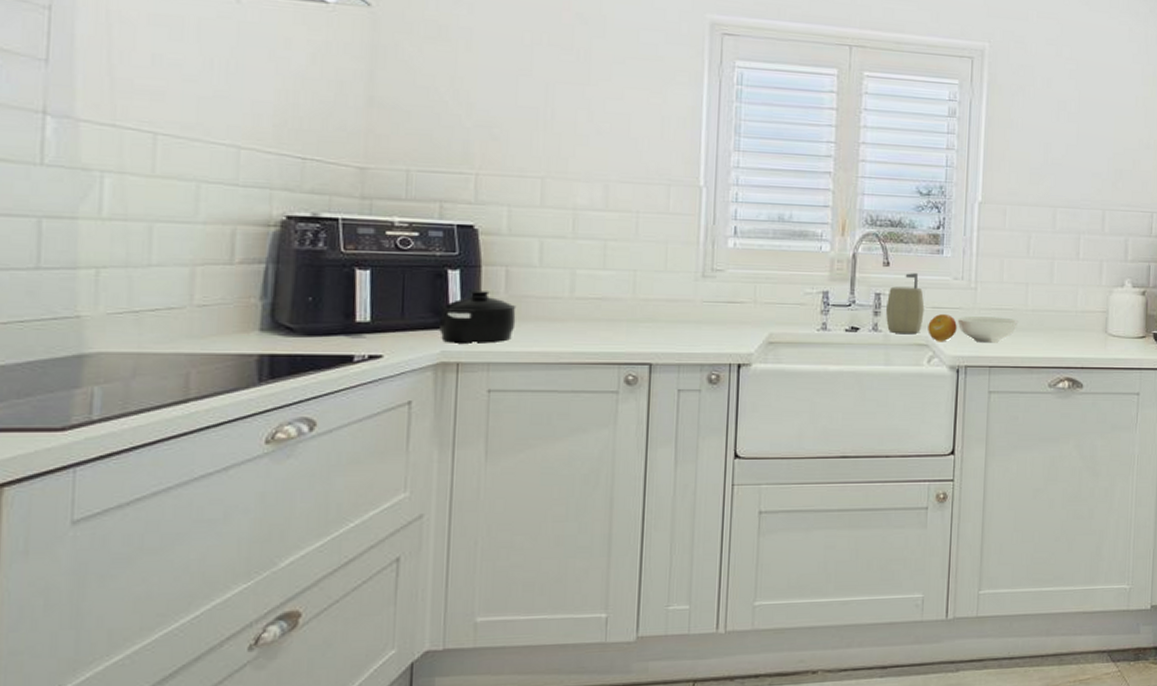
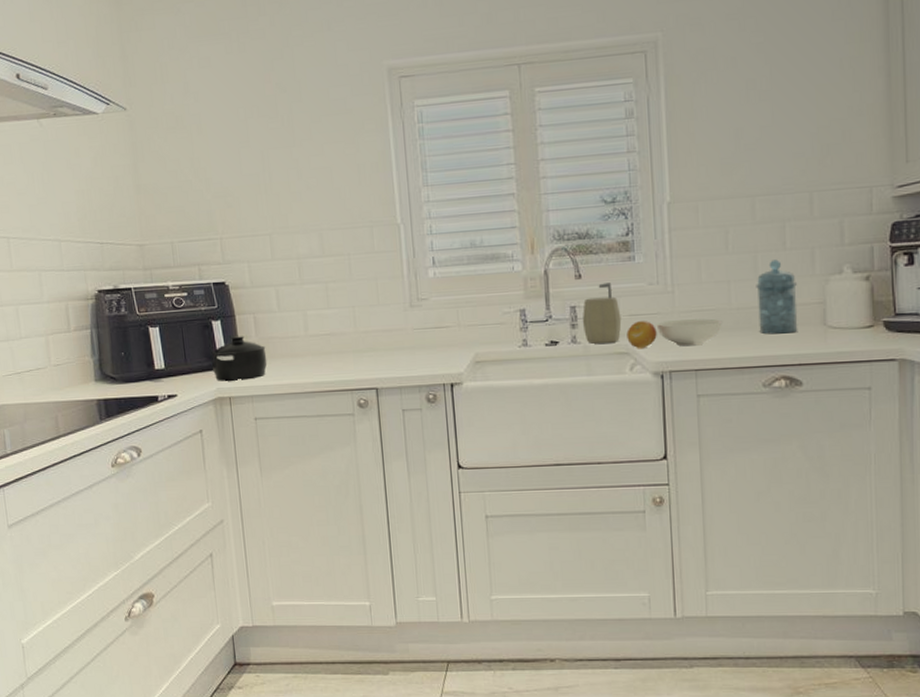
canister: none [1050,268,1085,338] -> present [756,259,798,334]

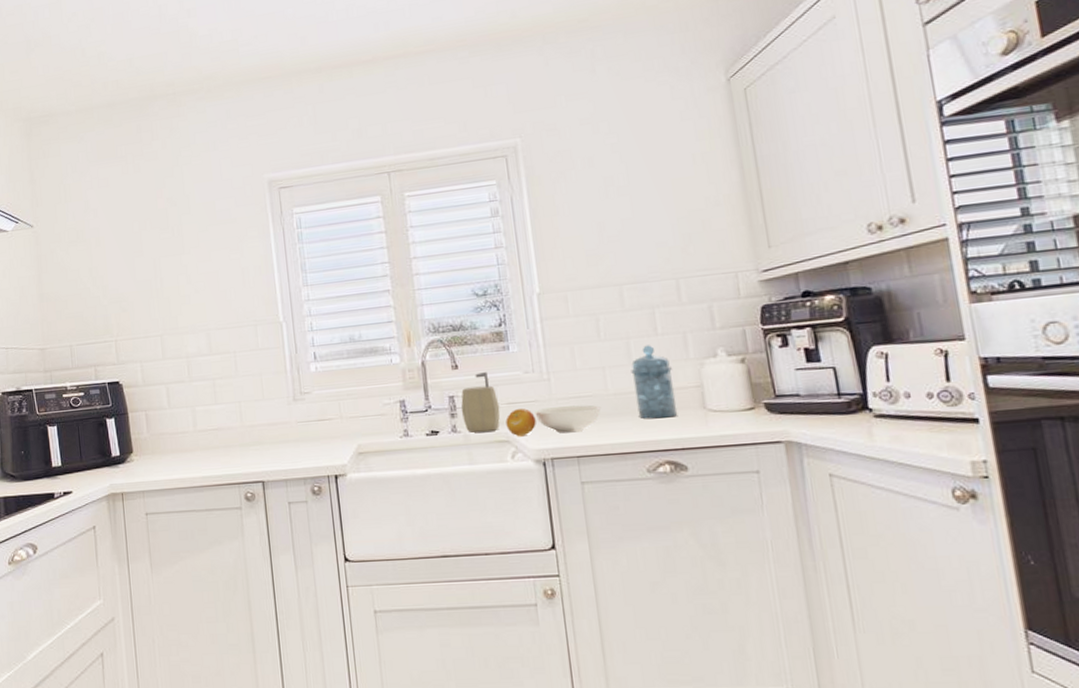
saucepan: present [211,336,267,381] -> none [105,432,158,477]

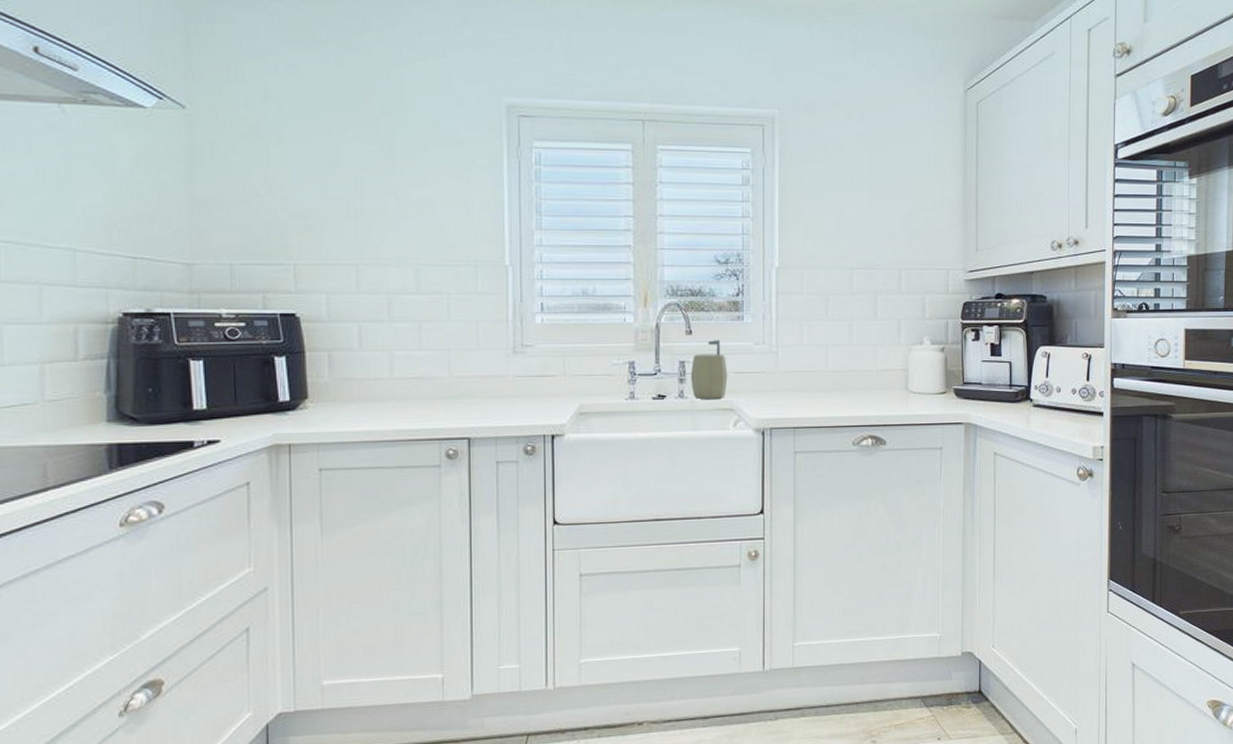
fruit: present [506,408,536,437] -> none [732,379,760,406]
bowl: present [534,405,601,433] -> none [760,379,819,405]
canister: present [631,345,678,419] -> none [850,328,885,396]

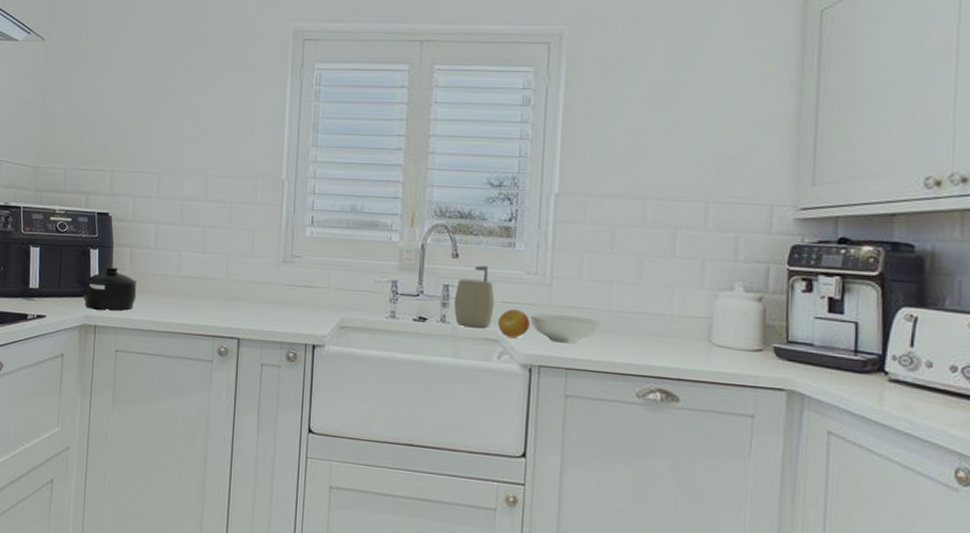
saucepan: none [270,375,341,426] -> present [83,267,137,311]
fruit: none [732,379,760,406] -> present [498,309,530,339]
bowl: none [760,379,819,405] -> present [530,313,599,344]

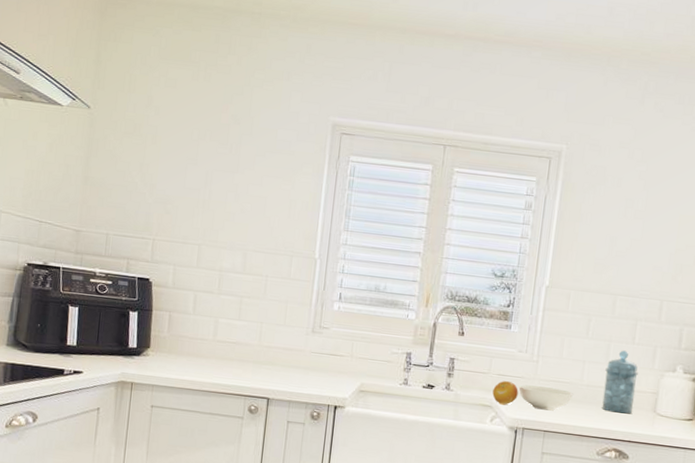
saucepan: present [83,267,137,311] -> none [121,328,175,370]
soap dispenser: present [454,265,495,328] -> none [457,343,491,395]
canister: none [638,266,683,345] -> present [602,350,638,414]

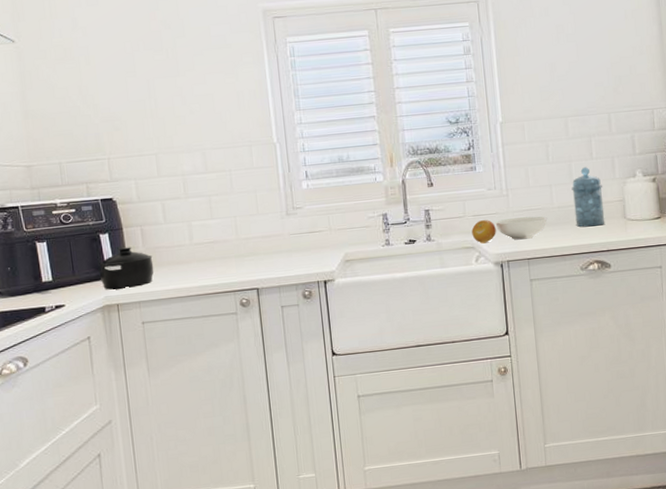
saucepan: none [121,328,175,370] -> present [99,247,154,290]

